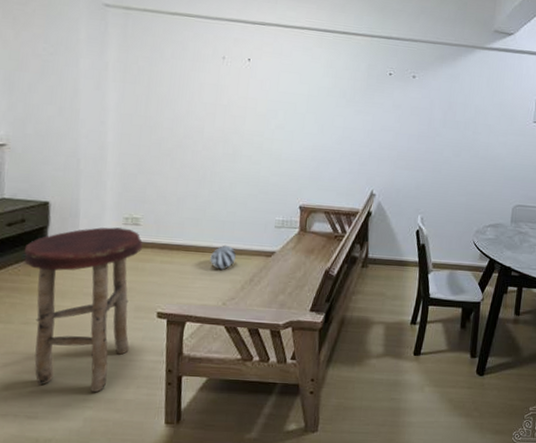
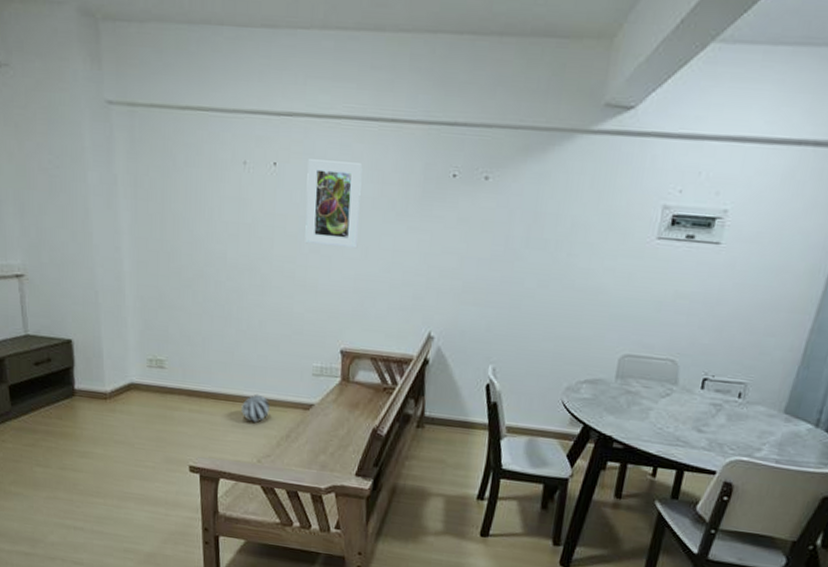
stool: present [24,227,143,393] -> none [53,369,170,545]
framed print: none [272,57,320,126] -> present [305,159,363,249]

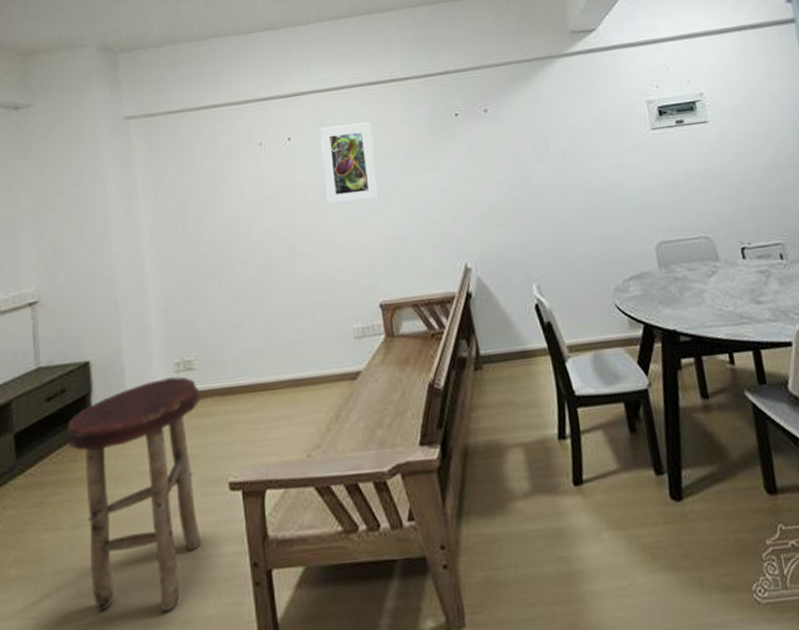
stool: none [53,369,170,545] -> present [66,376,201,613]
decorative ball: present [241,394,270,423] -> none [282,374,313,409]

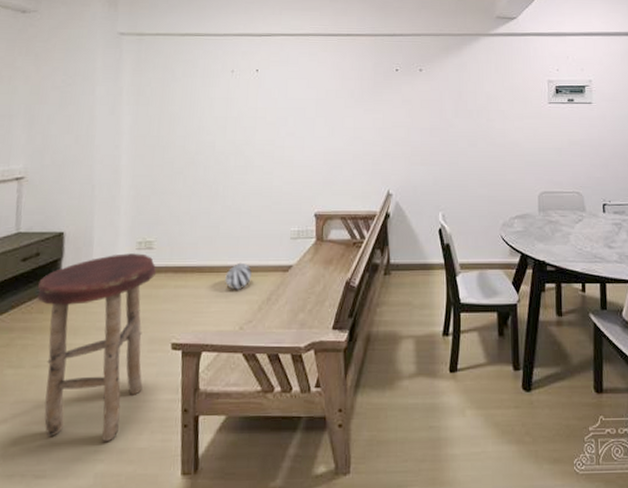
decorative ball: none [282,374,313,409] -> present [225,262,252,290]
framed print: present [320,122,379,205] -> none [282,65,327,129]

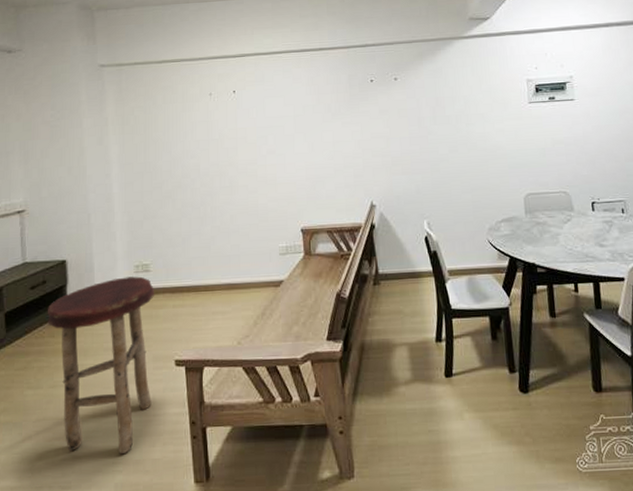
decorative ball: present [225,262,252,290] -> none [220,280,245,307]

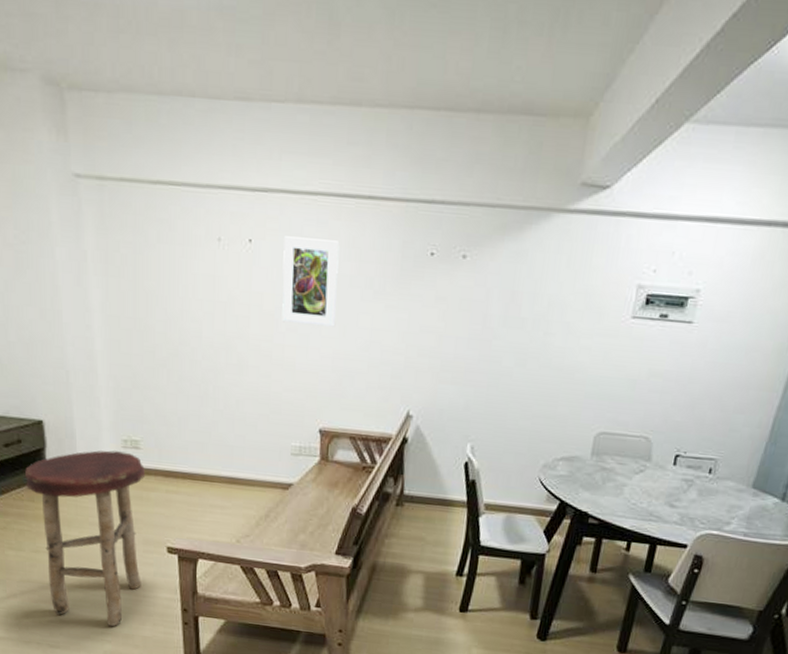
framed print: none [260,82,305,148] -> present [282,236,340,327]

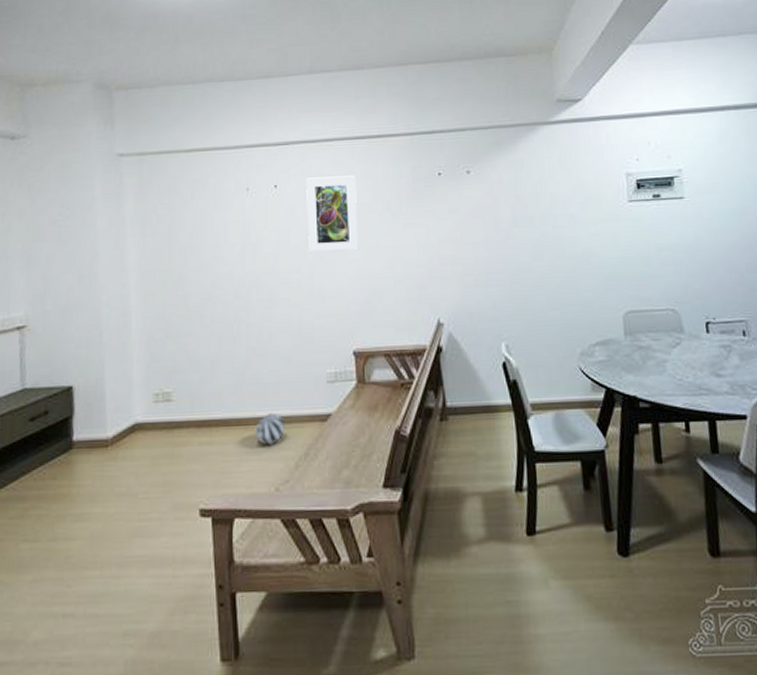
stool: present [24,450,146,627] -> none [48,407,178,625]
decorative ball: none [219,474,248,503] -> present [255,412,285,445]

